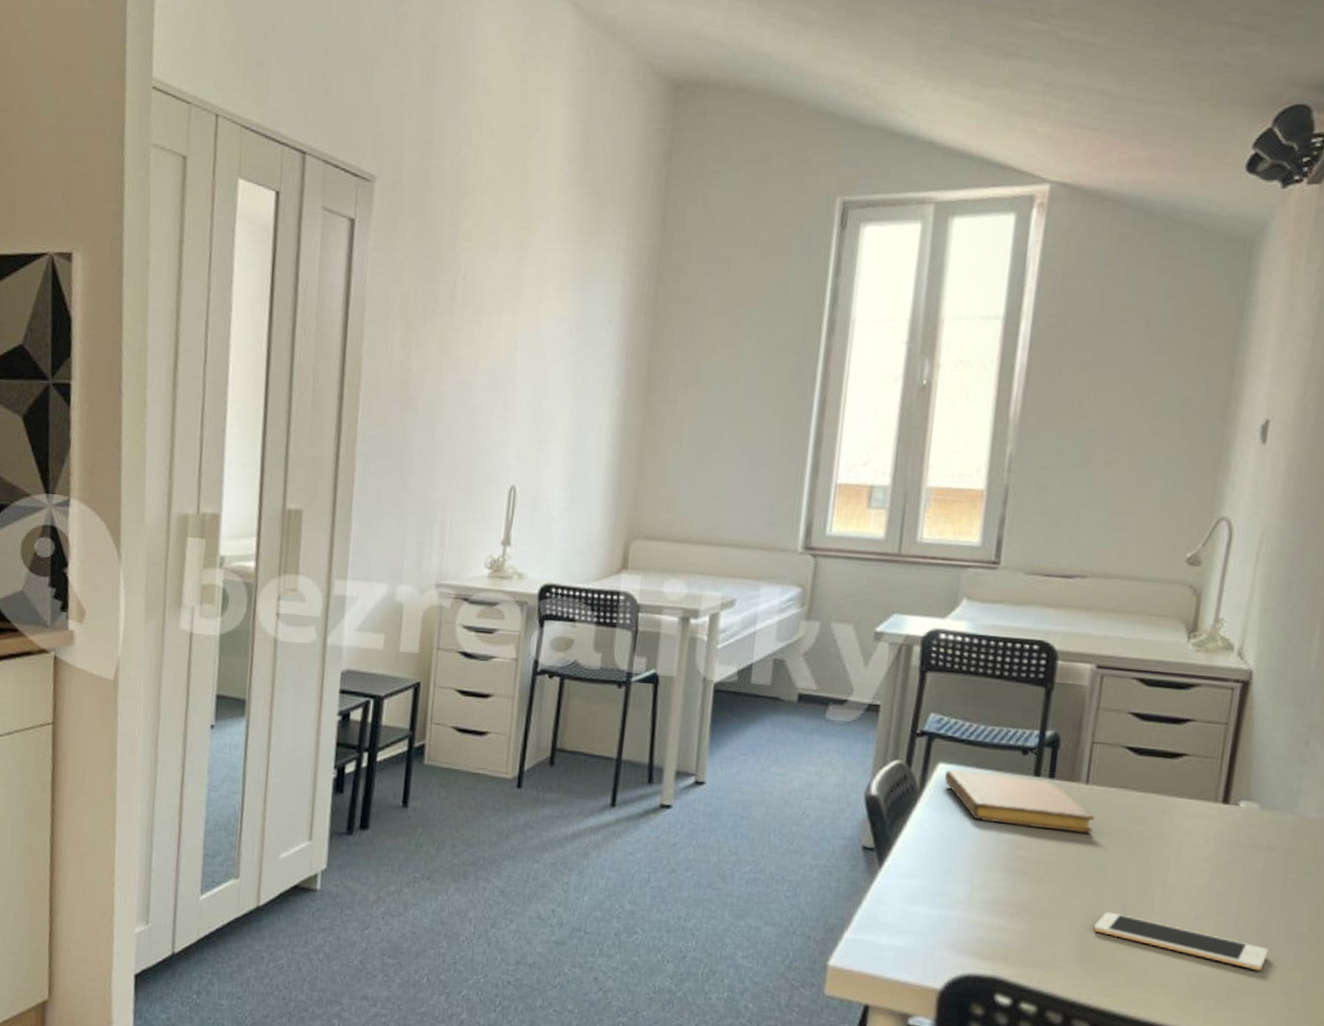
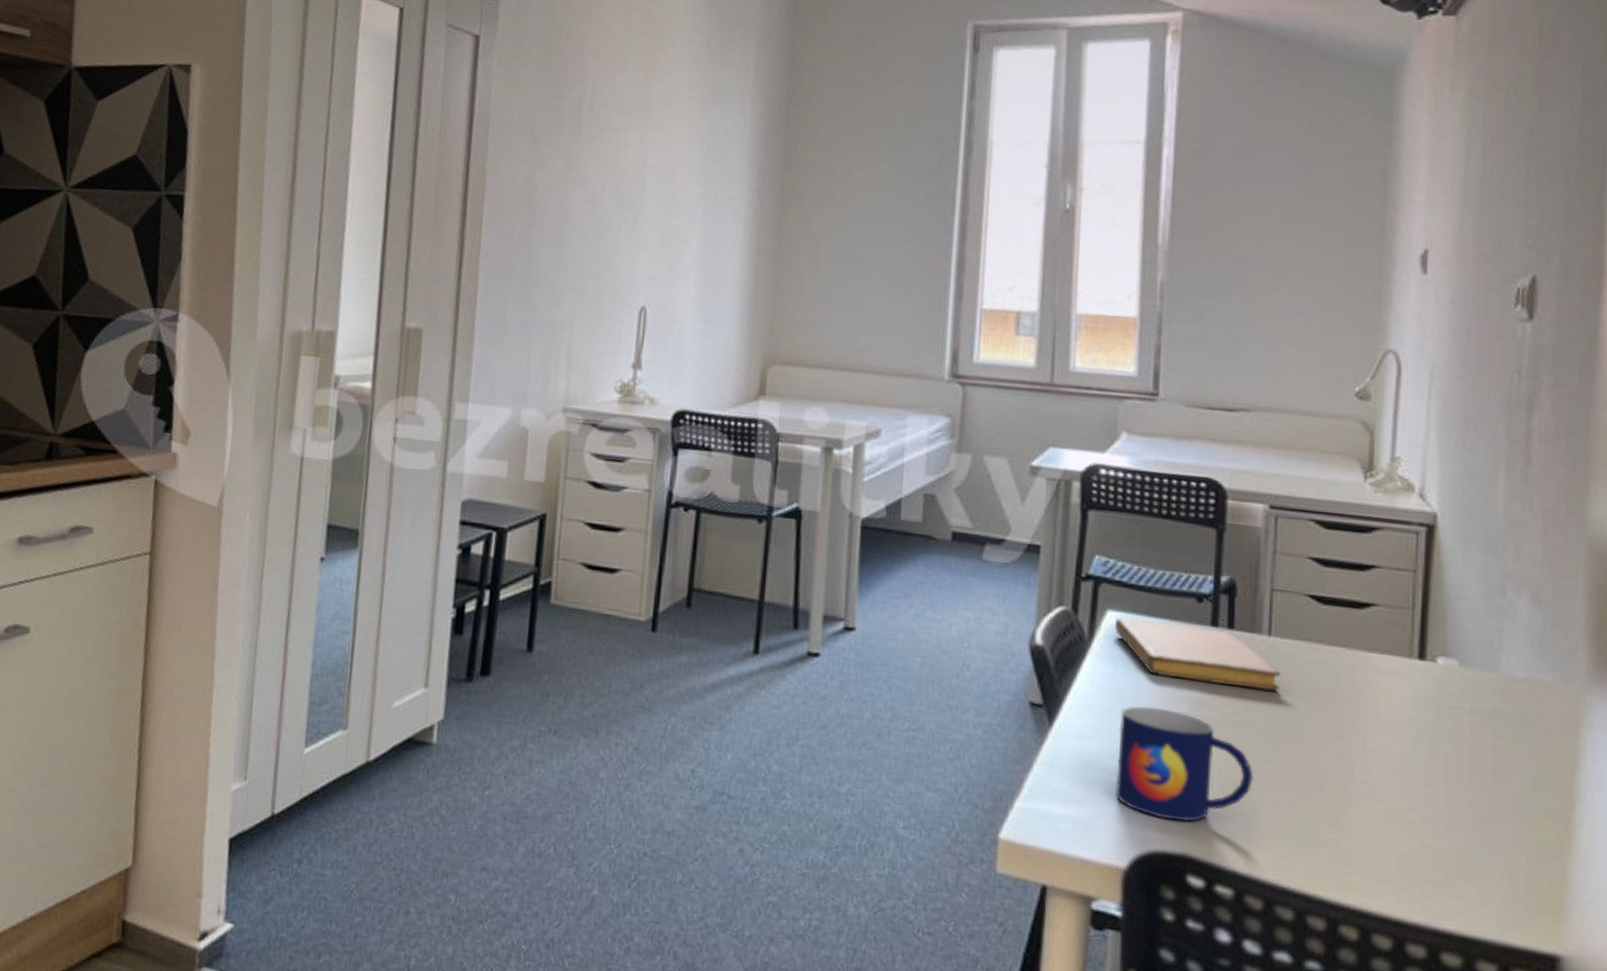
mug: none [935,848,1063,949] -> present [1115,705,1254,822]
cell phone: present [1093,911,1269,971] -> none [1289,780,1485,852]

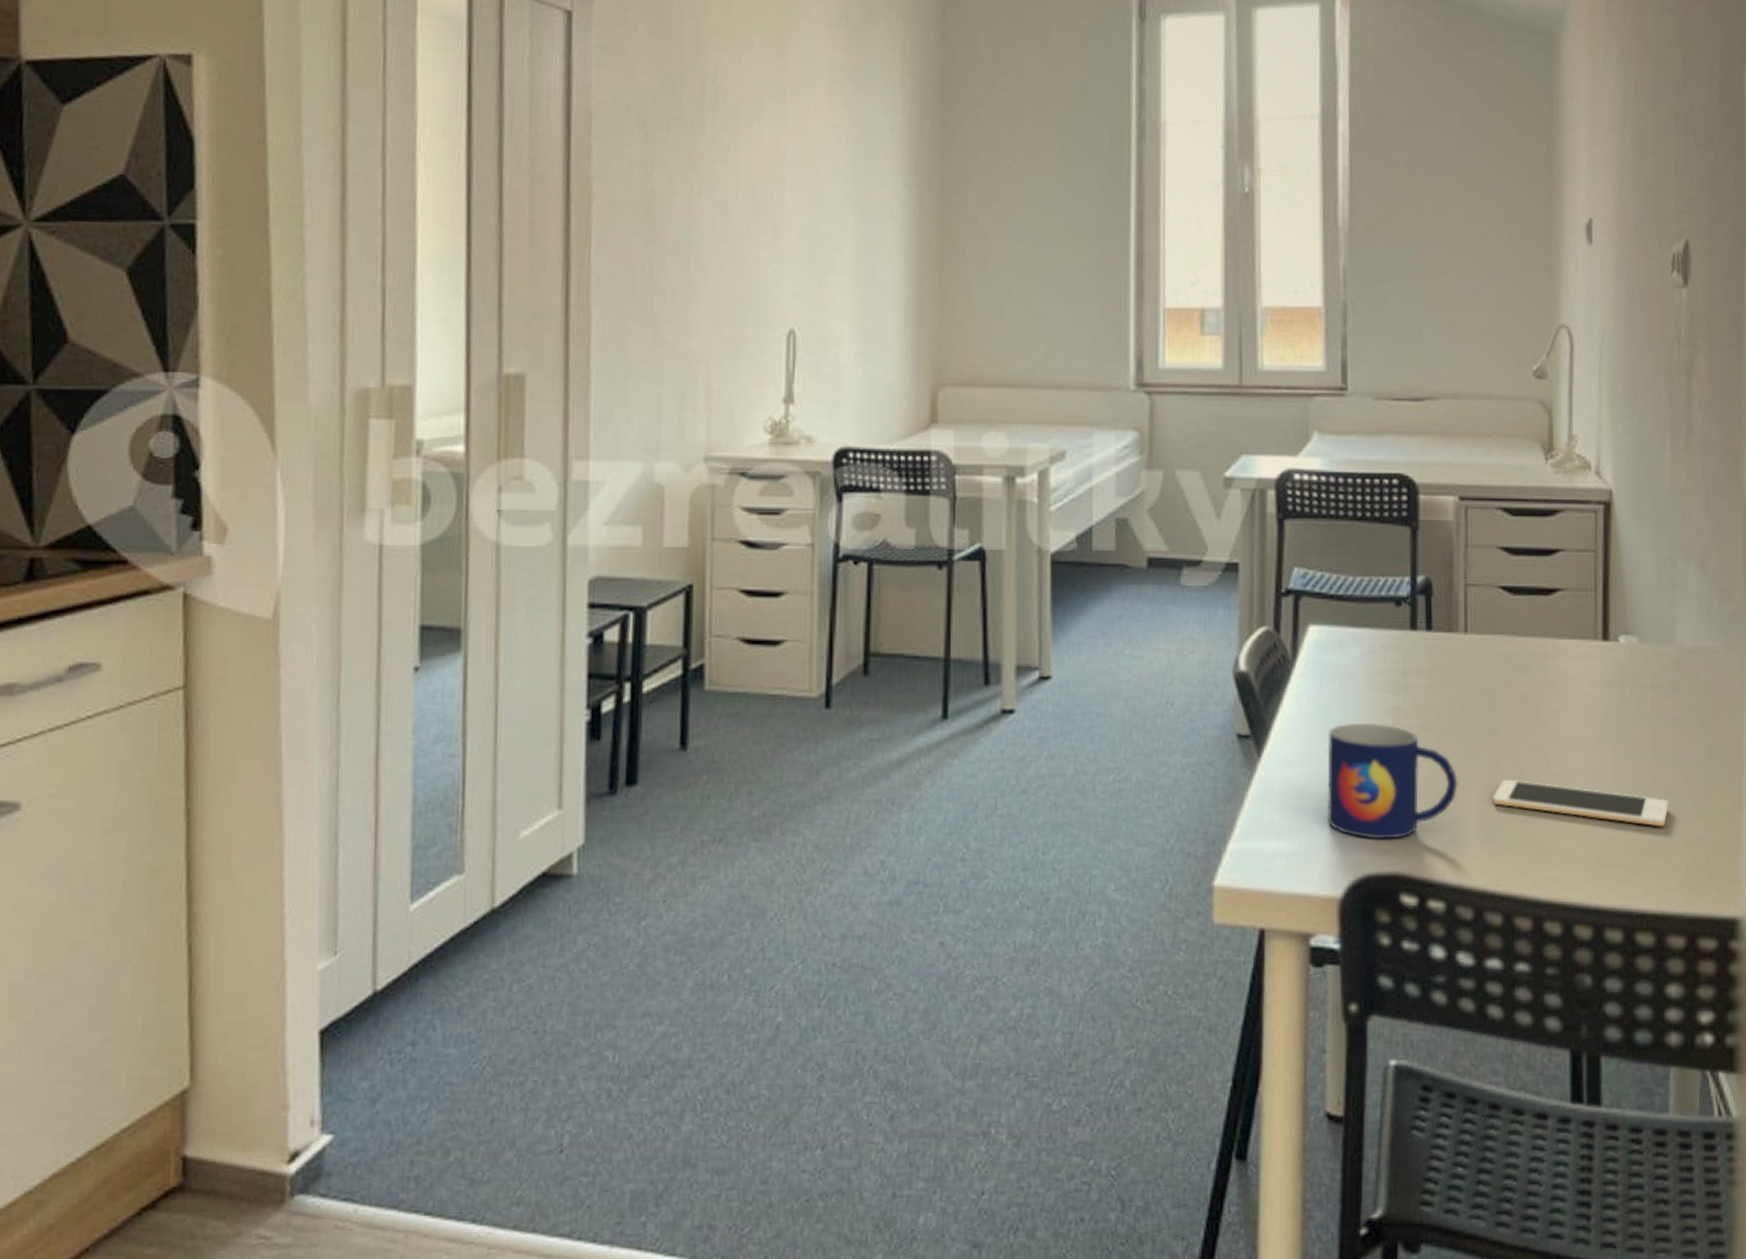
notebook: present [1114,618,1281,691] -> none [1317,631,1478,691]
cell phone: none [1289,780,1485,852] -> present [1492,779,1669,827]

